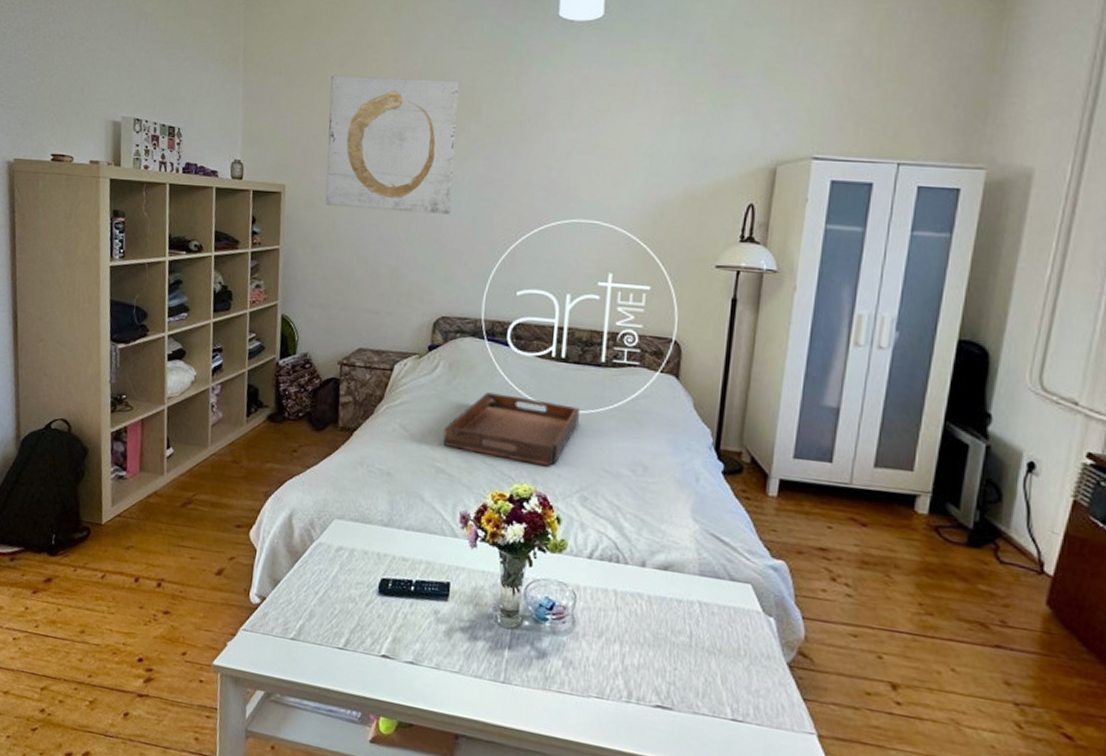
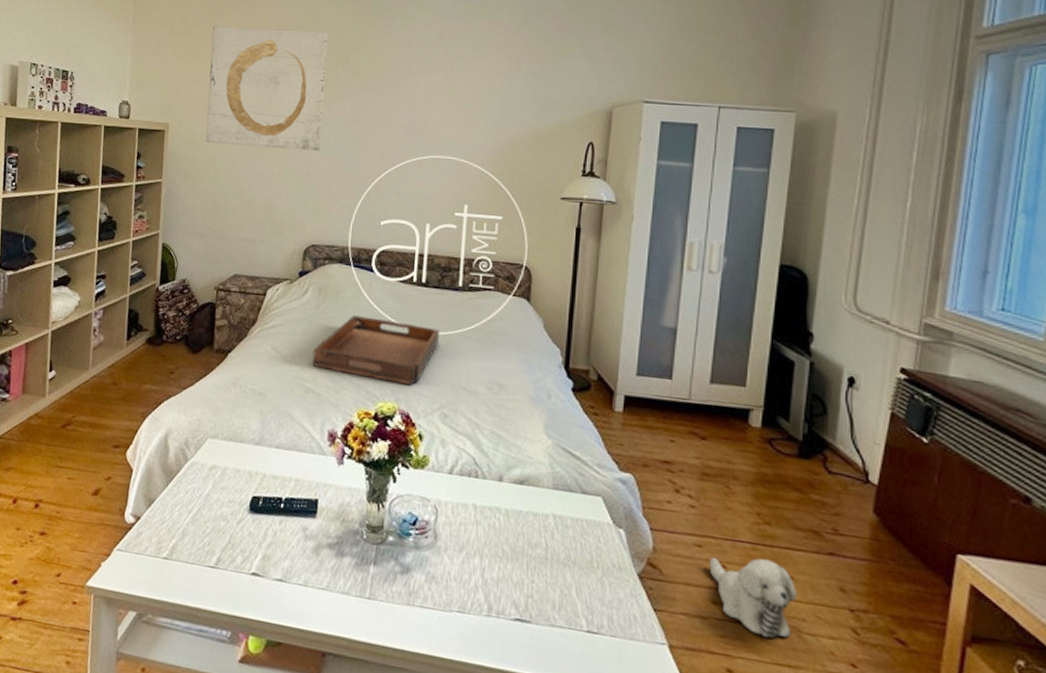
plush toy: none [864,648,958,731] -> present [709,558,797,639]

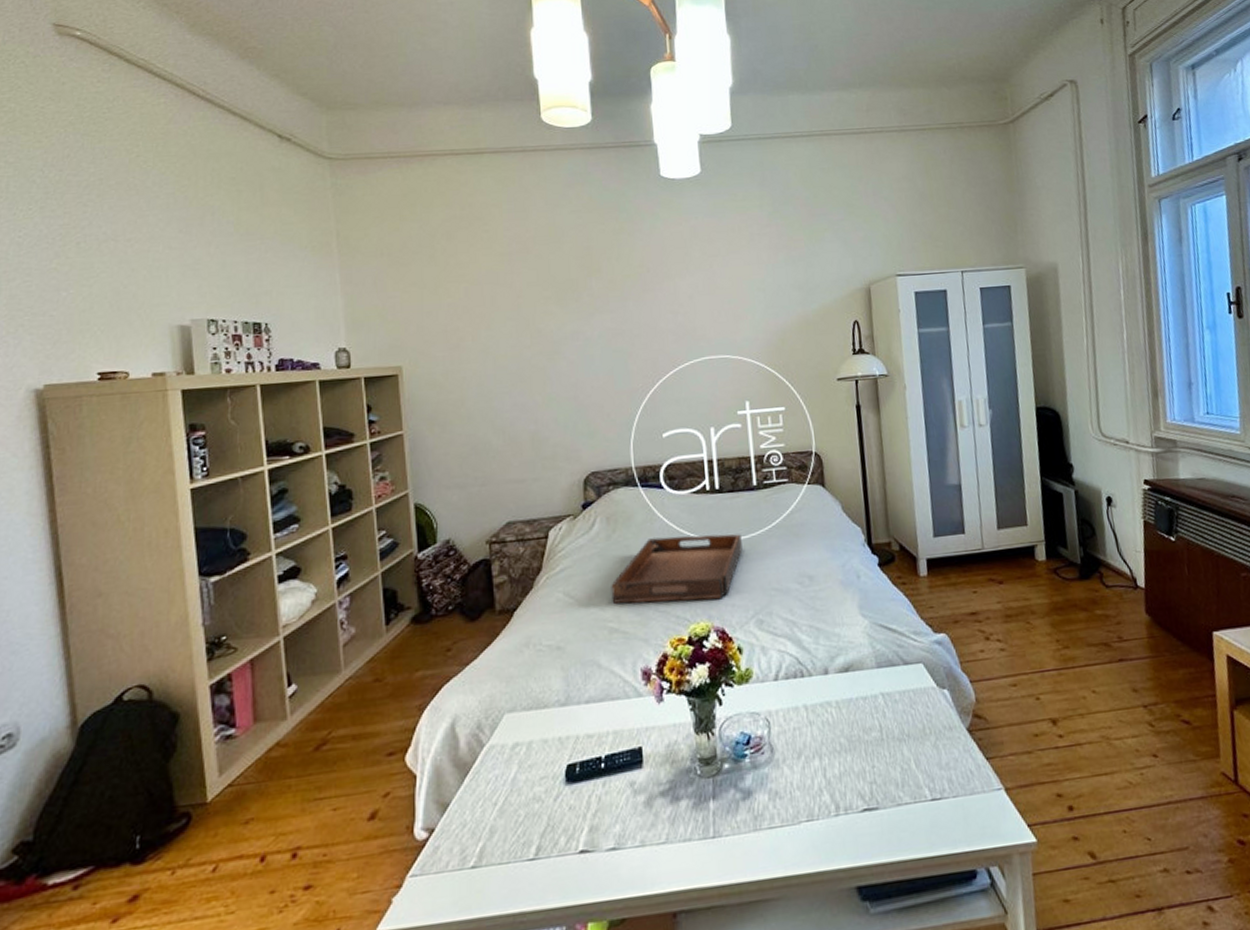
wall art: present [205,26,329,151] -> none [440,242,586,382]
plush toy: present [709,558,797,639] -> none [1025,681,1103,755]

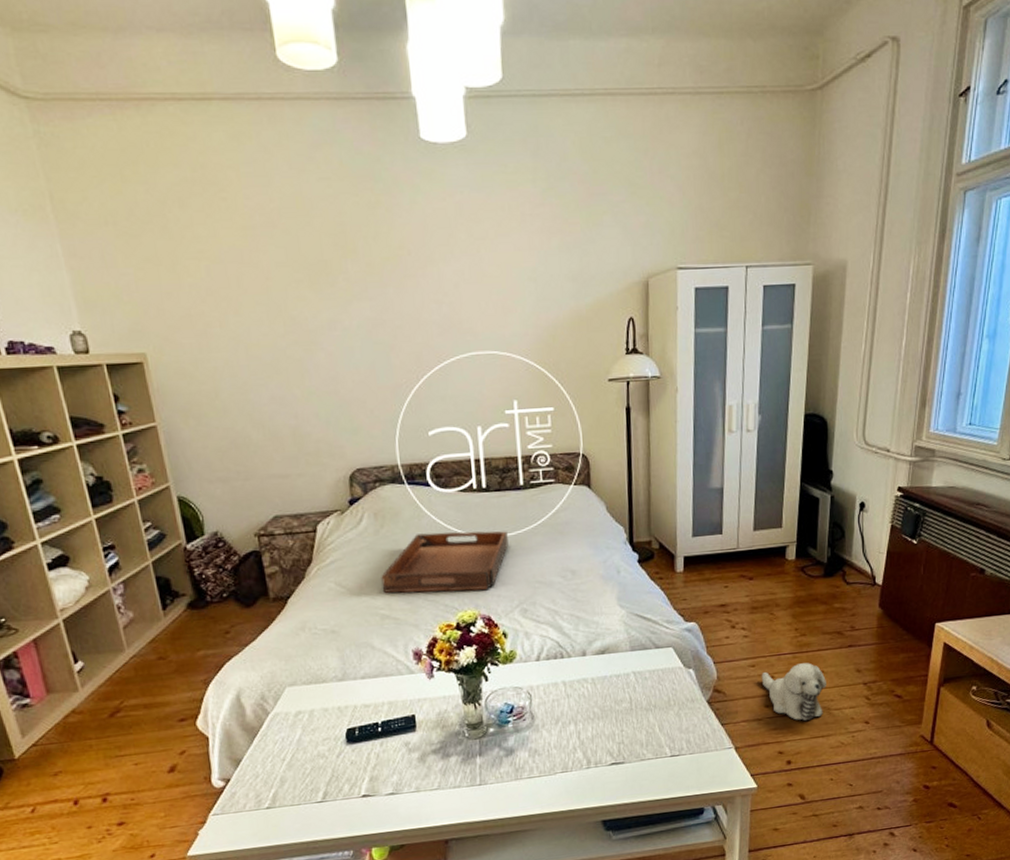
plush toy: none [1025,681,1103,755] -> present [761,663,826,722]

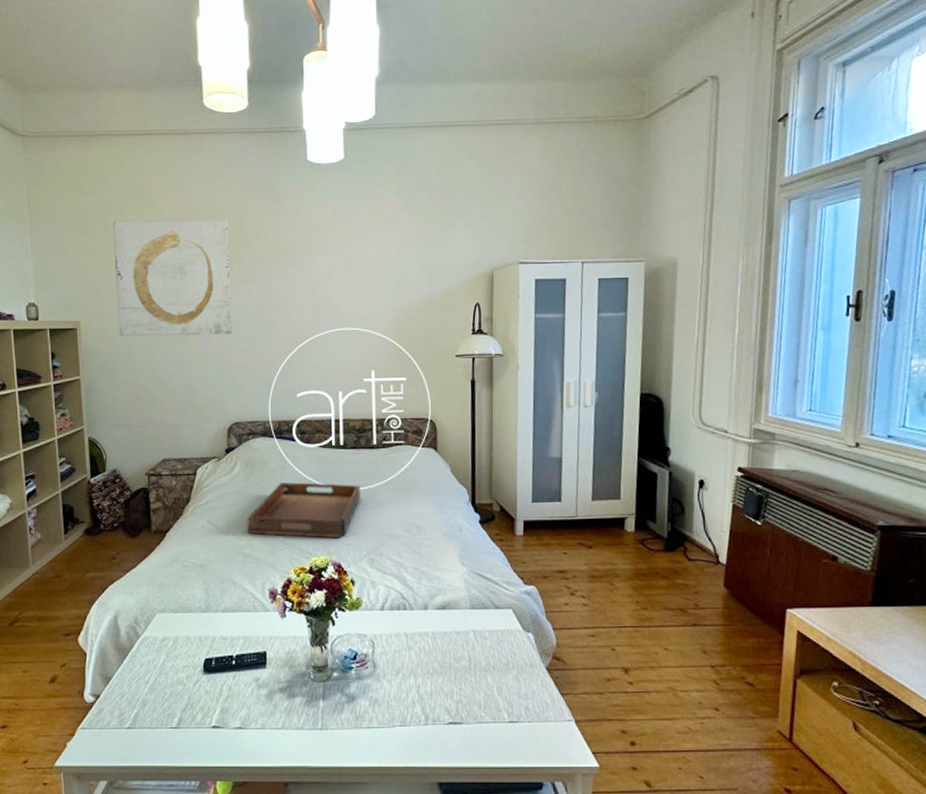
wall art: none [173,216,345,371] -> present [113,219,233,337]
plush toy: present [761,663,826,722] -> none [601,638,671,701]

